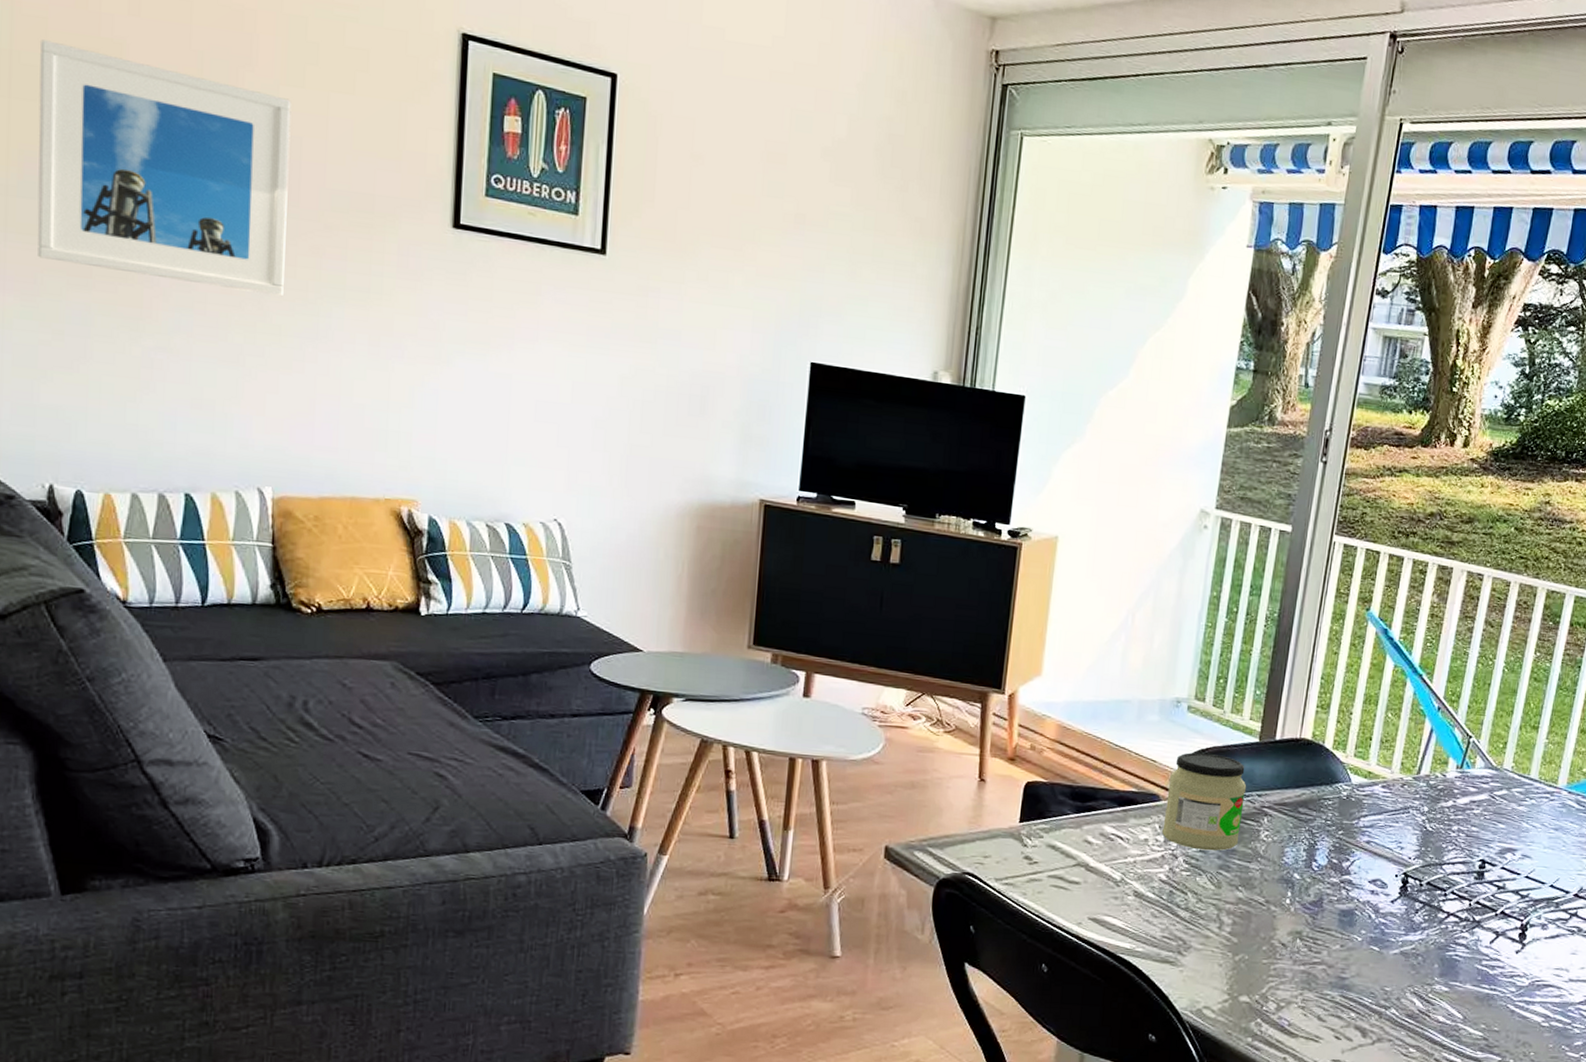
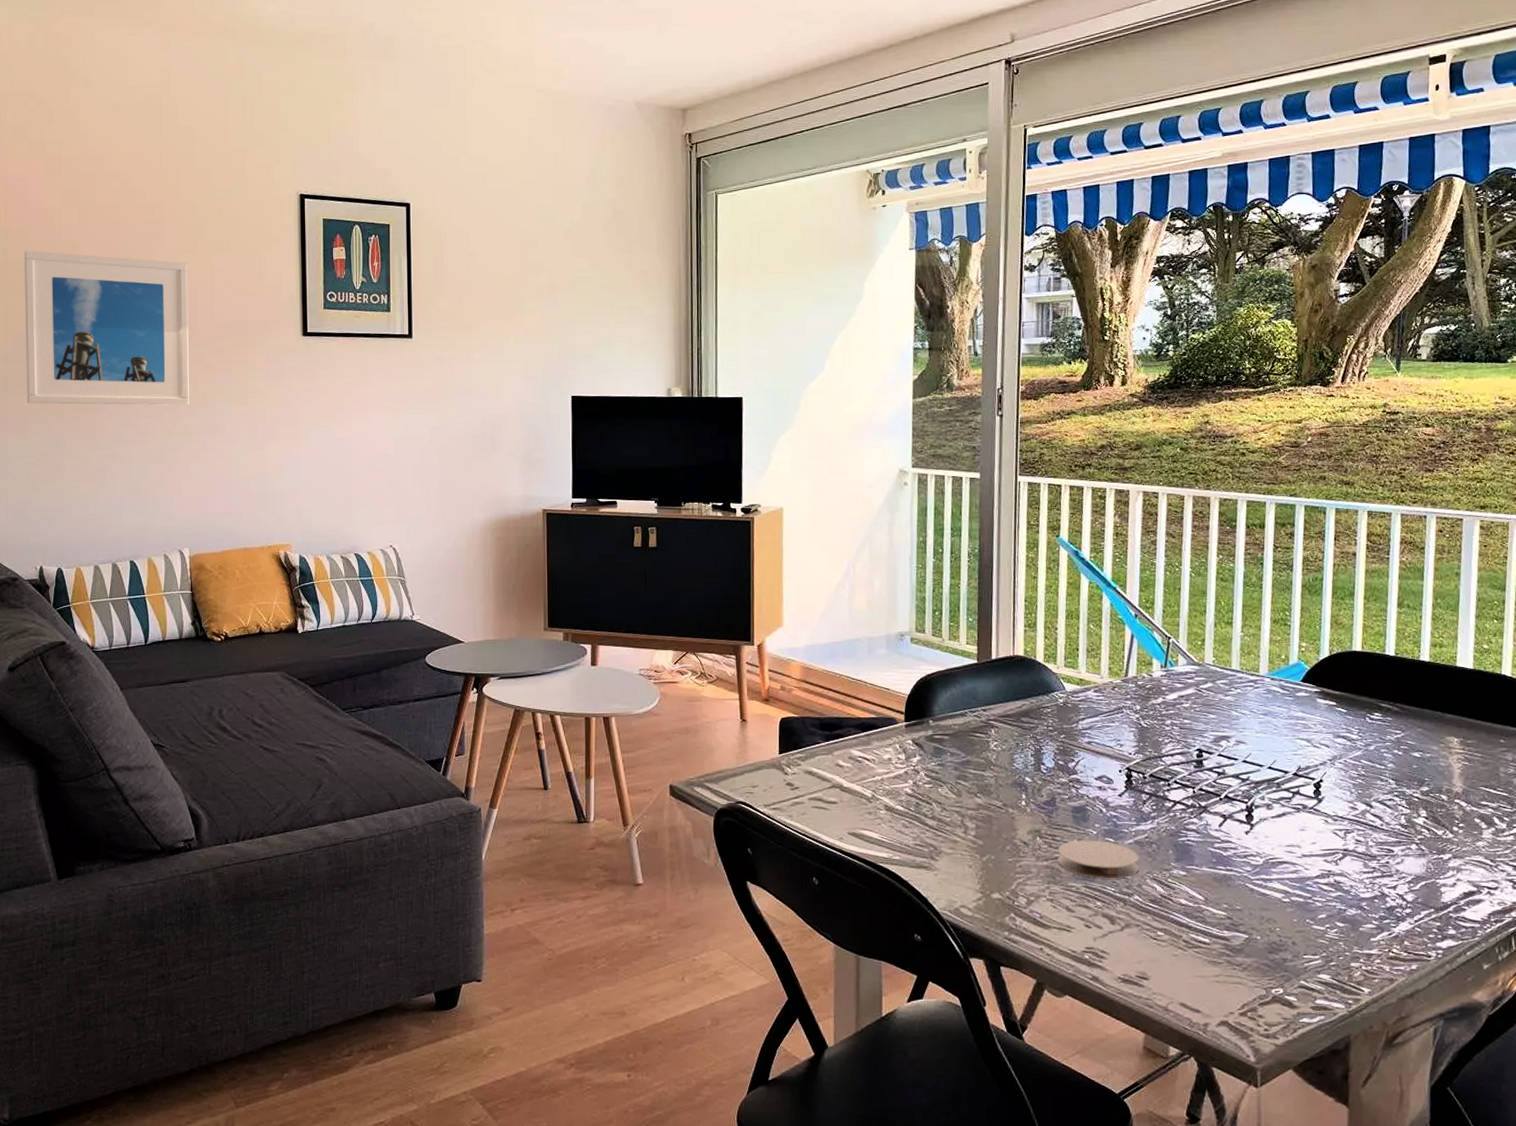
jar: present [1162,752,1247,851] -> none [902,677,972,764]
coaster: none [1316,946,1403,990] -> present [1057,840,1140,879]

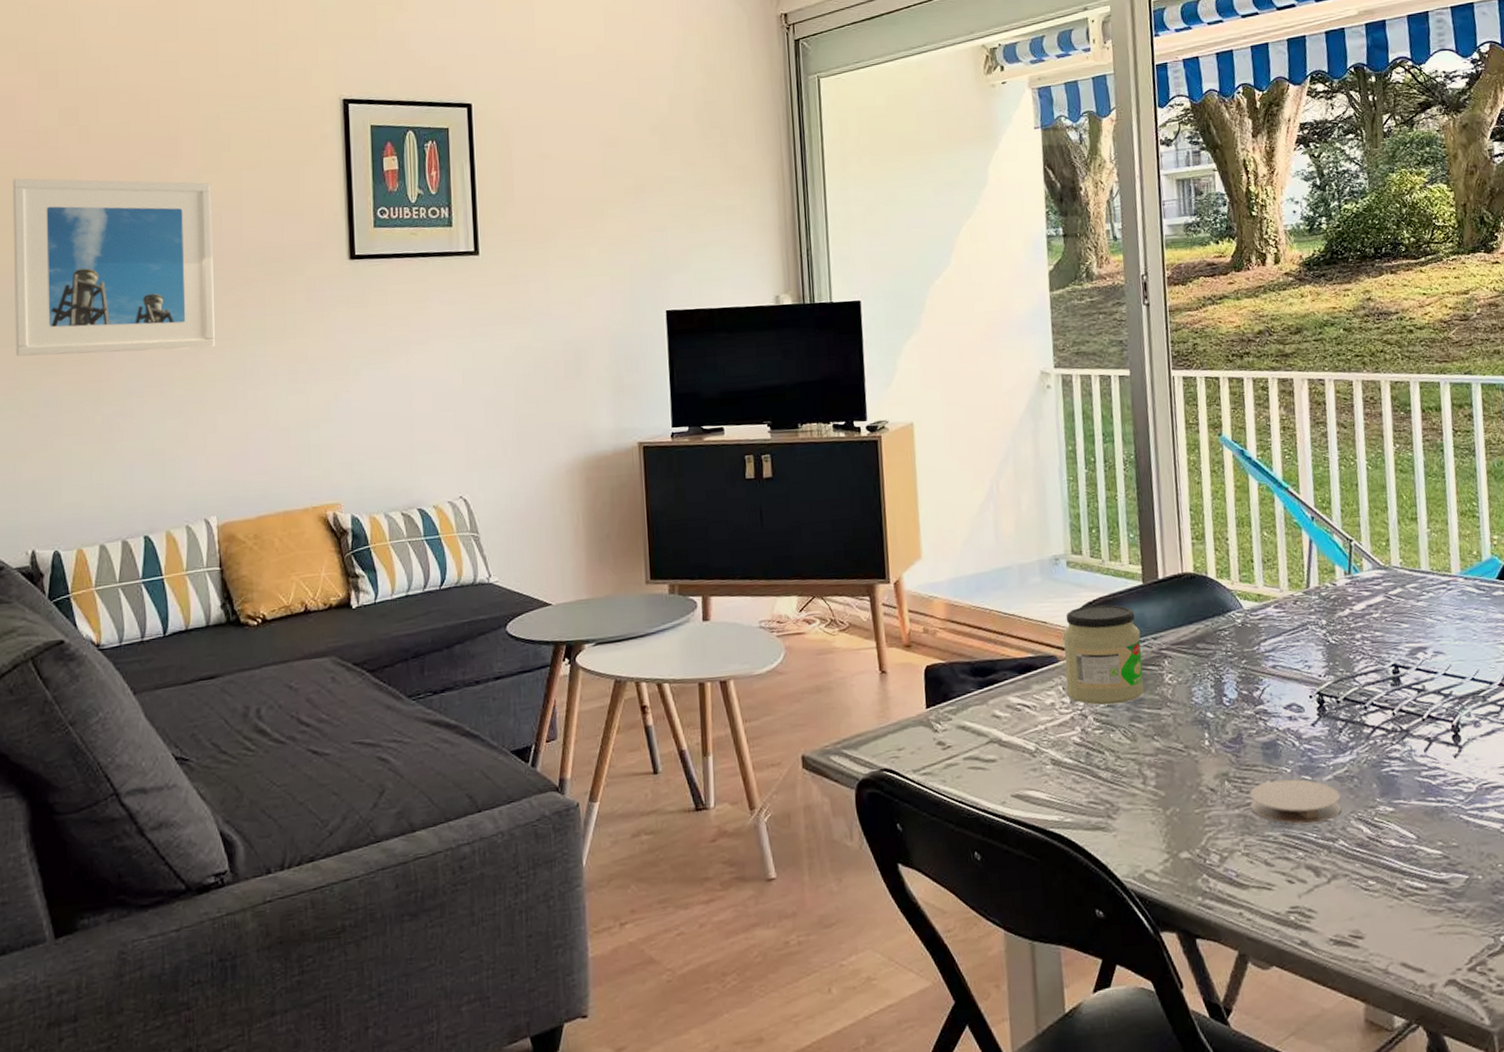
jar: none [902,677,972,764] -> present [1062,604,1145,705]

